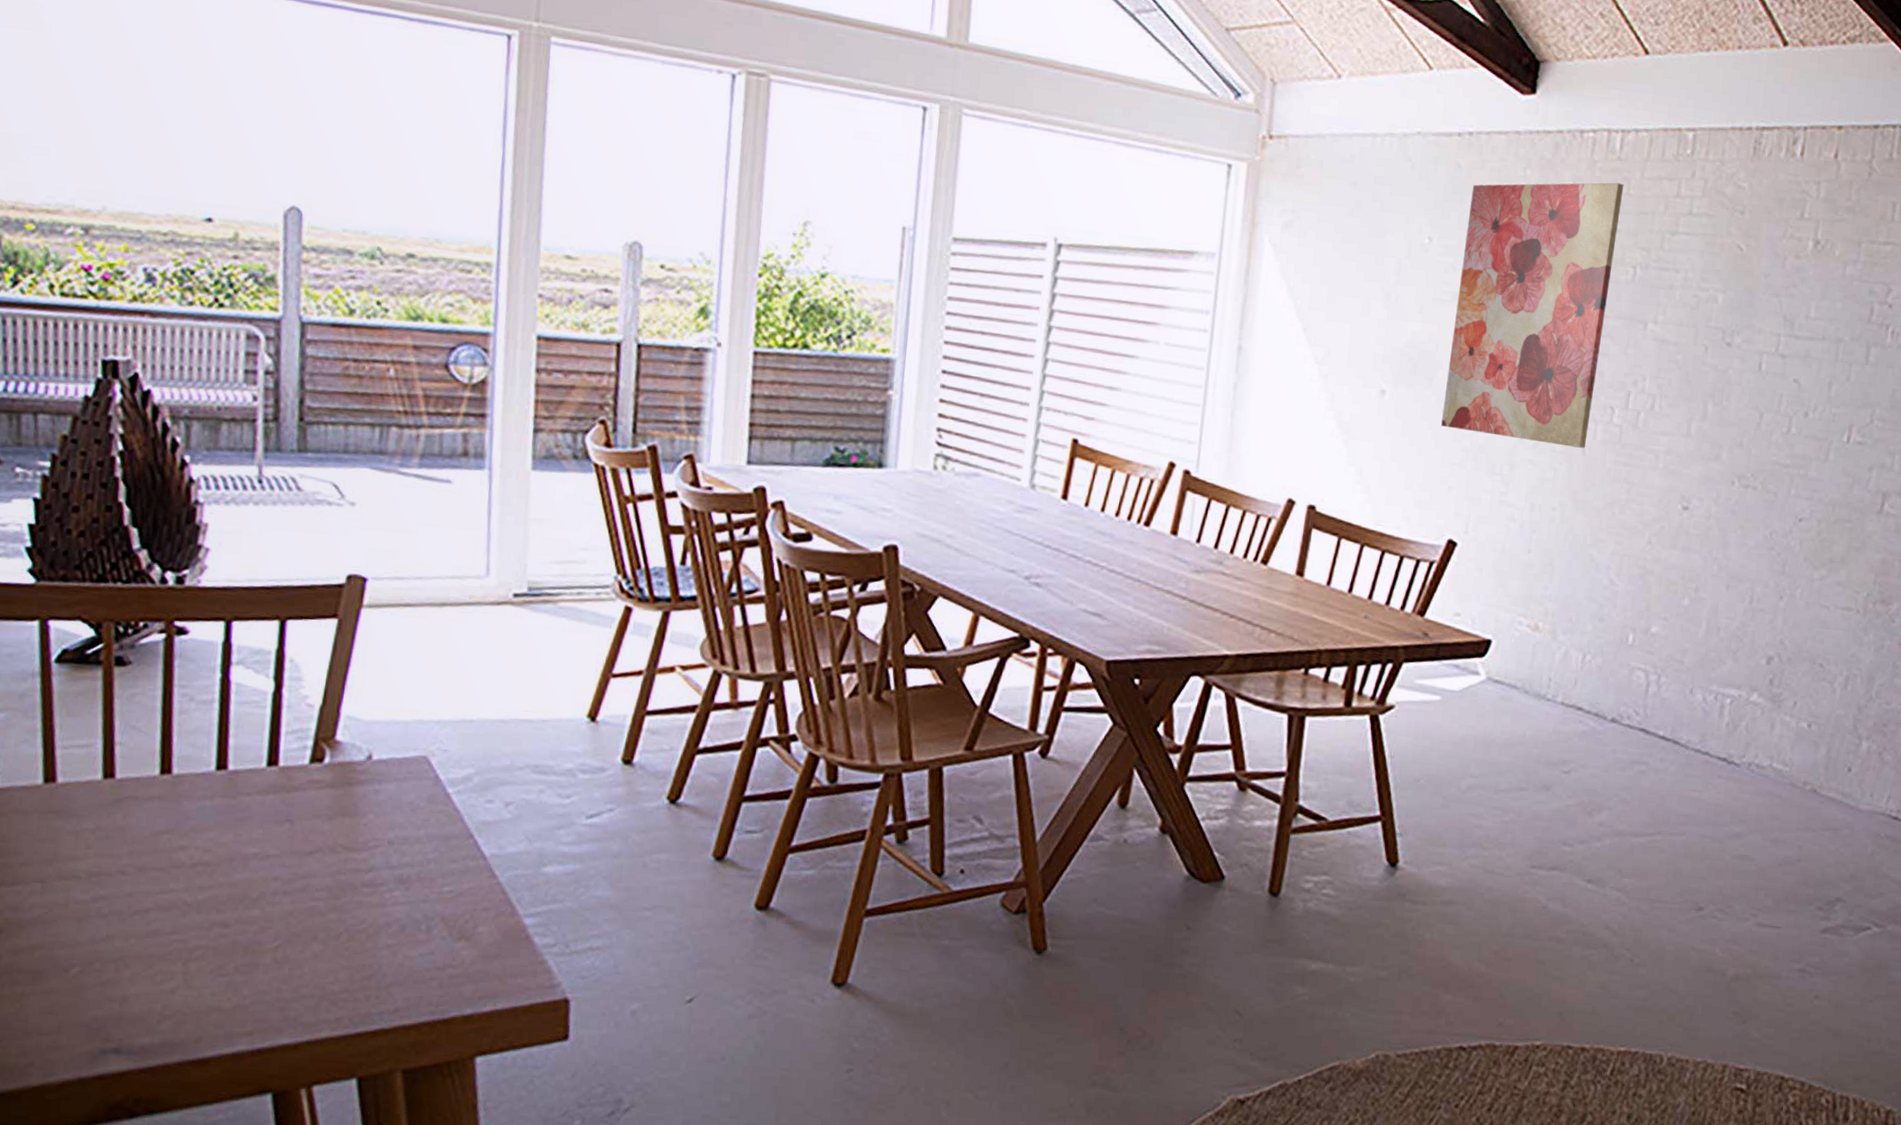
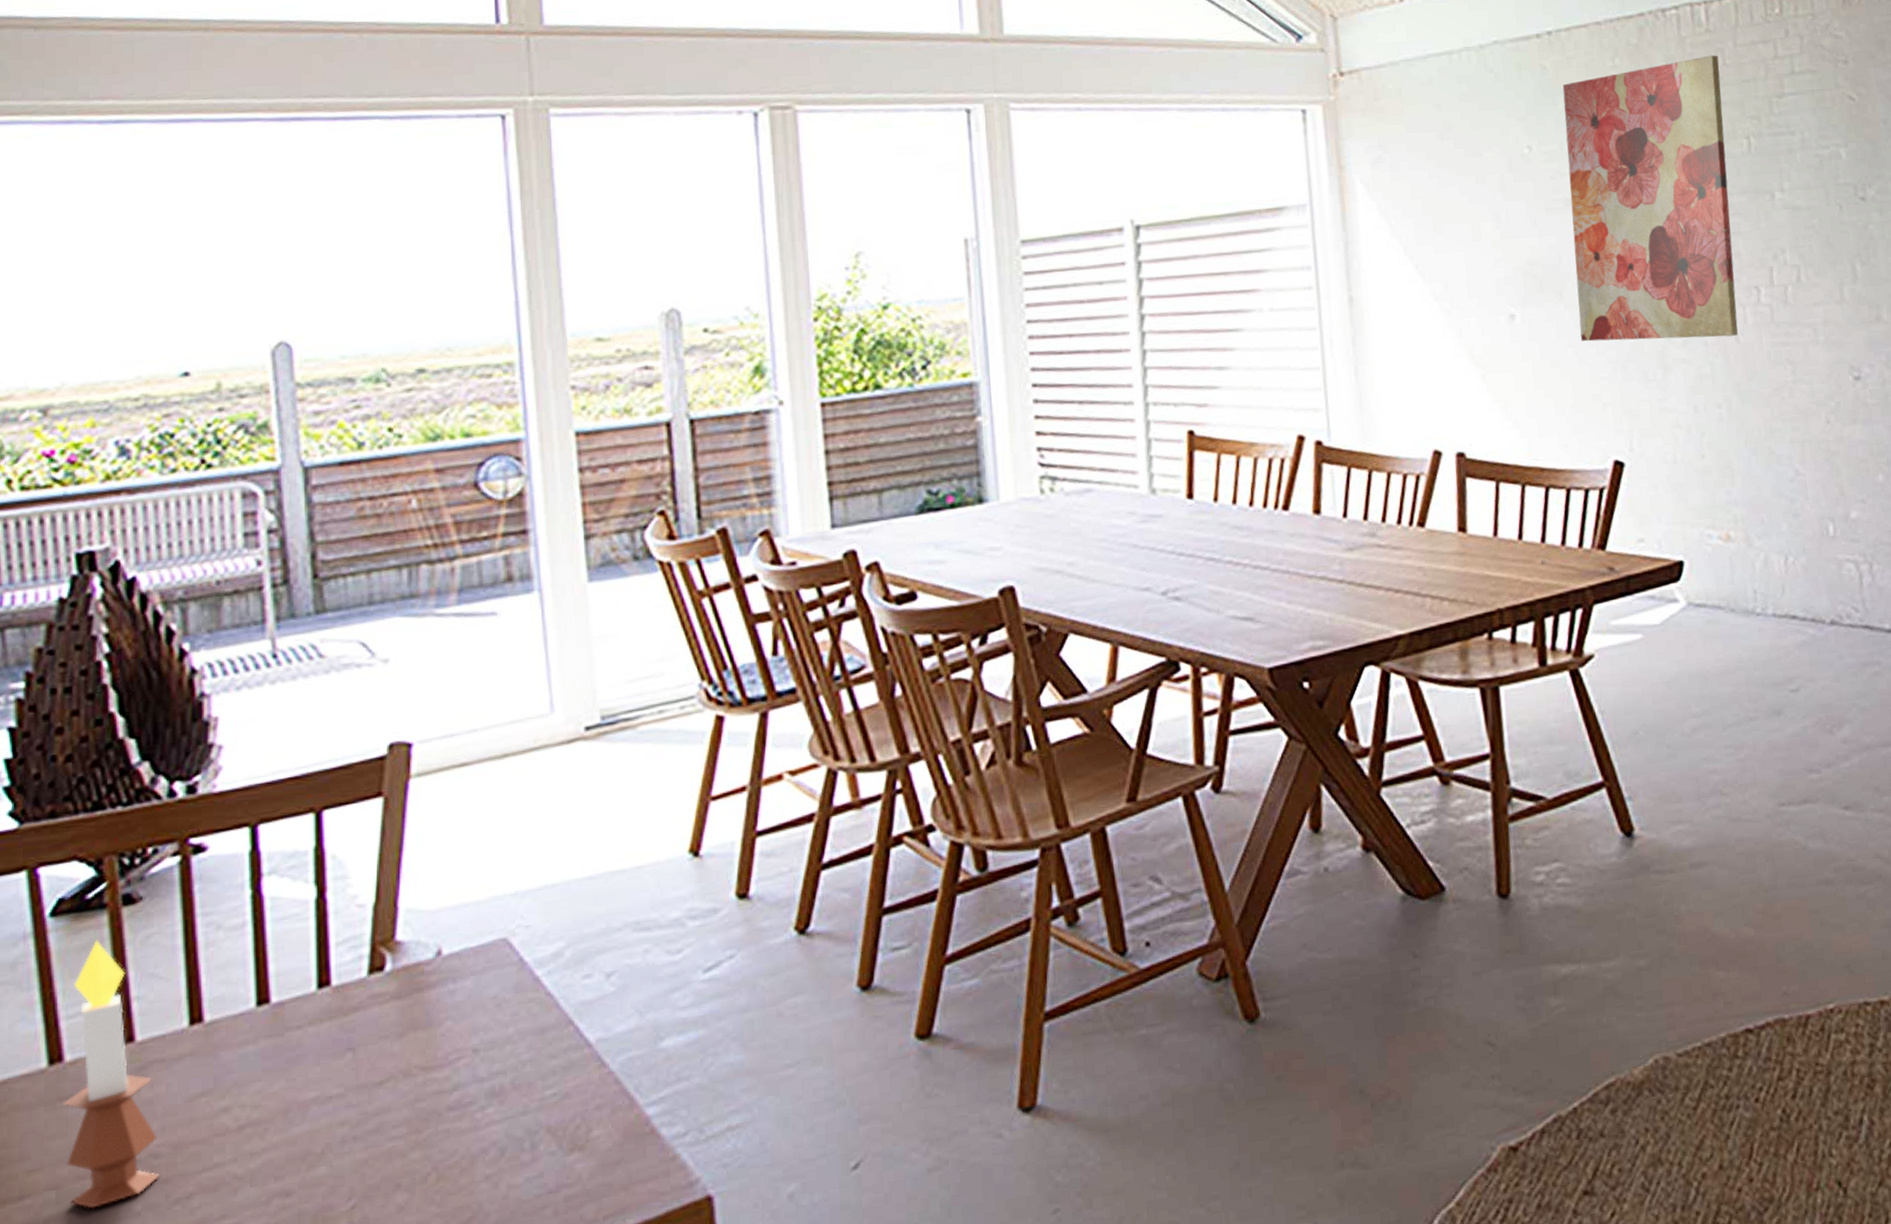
candle: none [51,689,127,904] -> present [62,940,161,1209]

